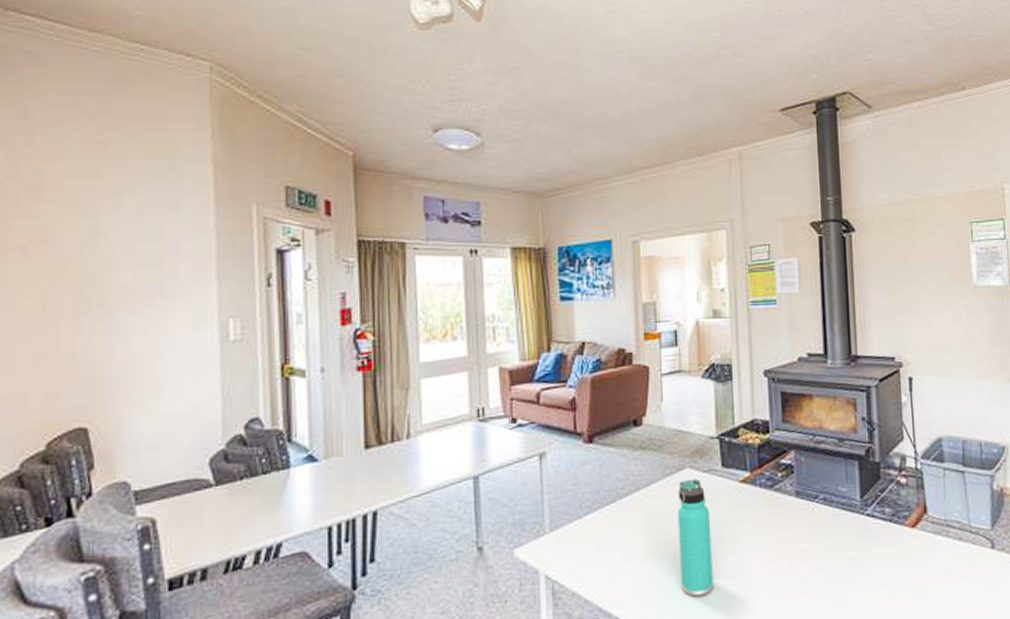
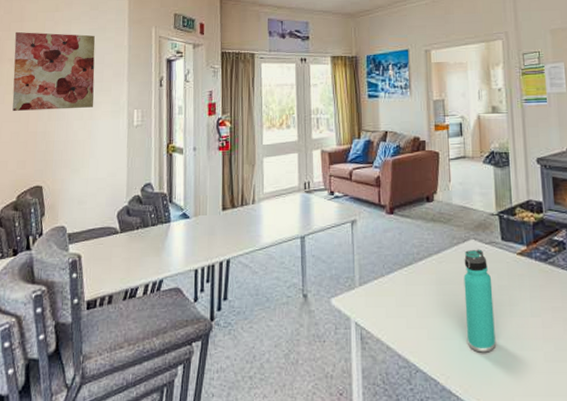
wall art: none [27,206,166,322] -> present [12,31,95,111]

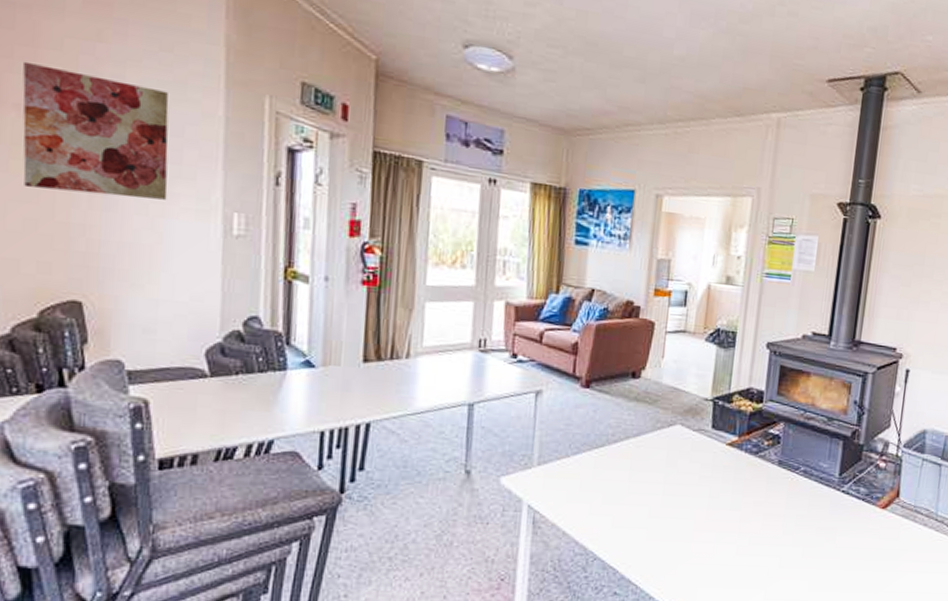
thermos bottle: present [464,249,496,353] -> none [656,435,694,544]

